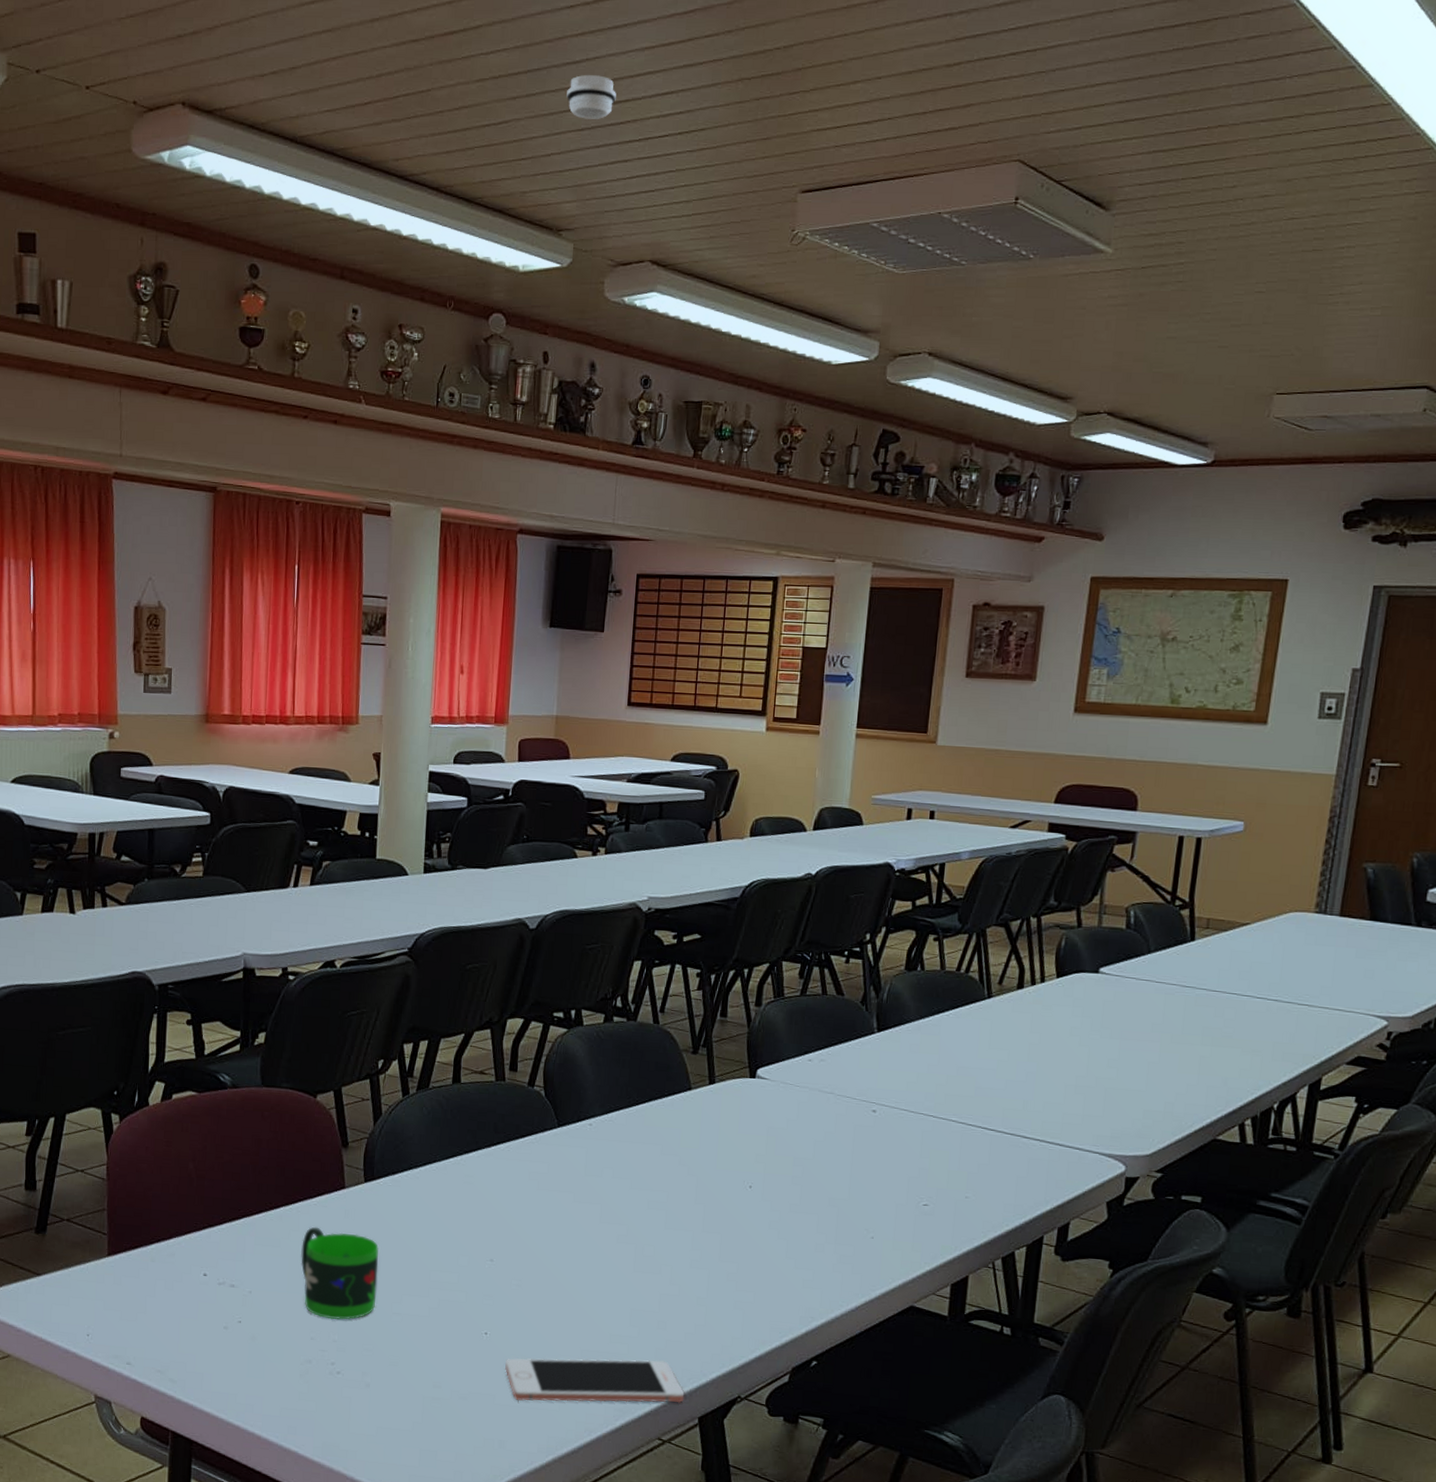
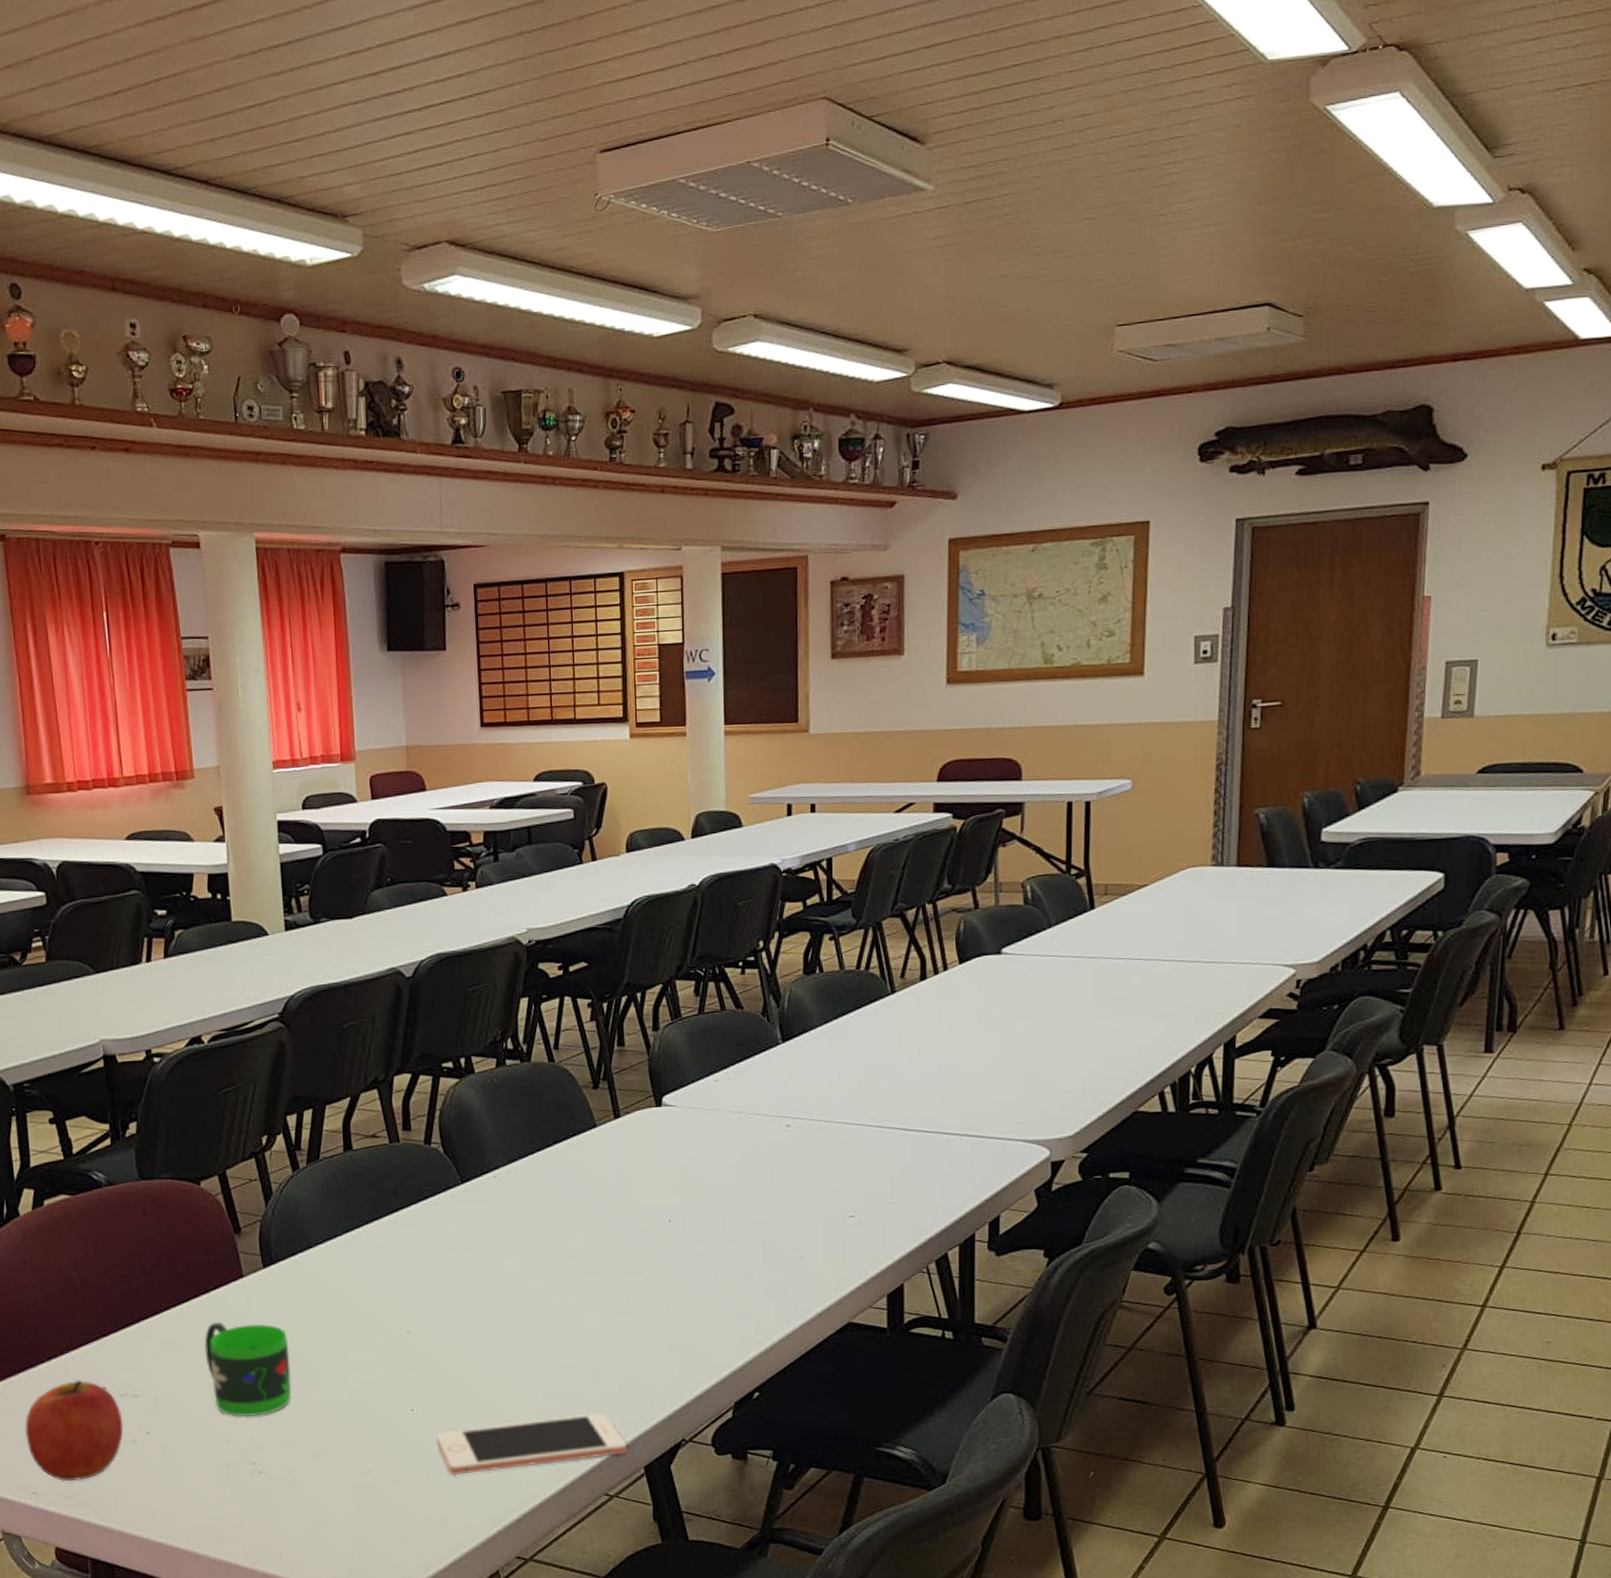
apple: none [127,1264,218,1358] -> present [24,1380,124,1481]
smoke detector: present [567,75,616,119] -> none [334,40,389,91]

